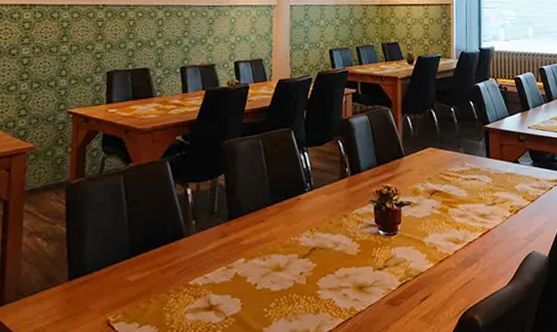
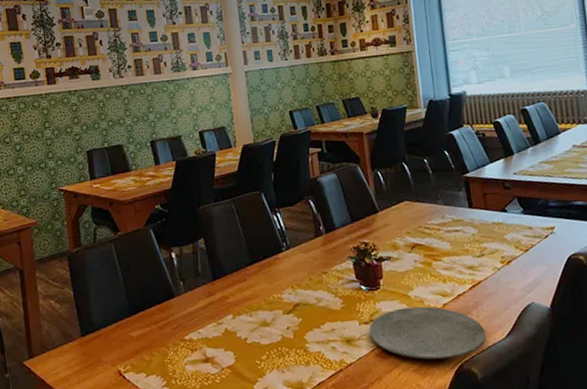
plate: none [382,253,490,308] -> present [369,306,486,360]

